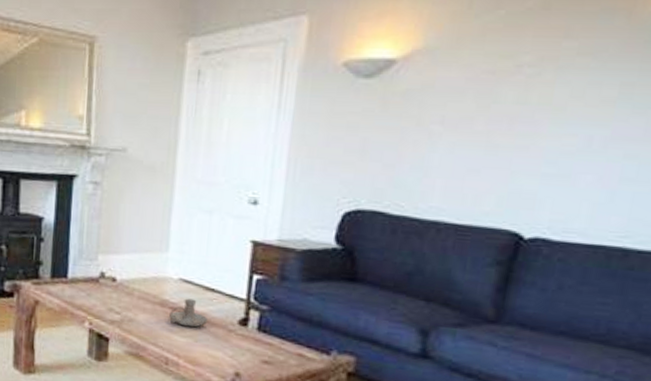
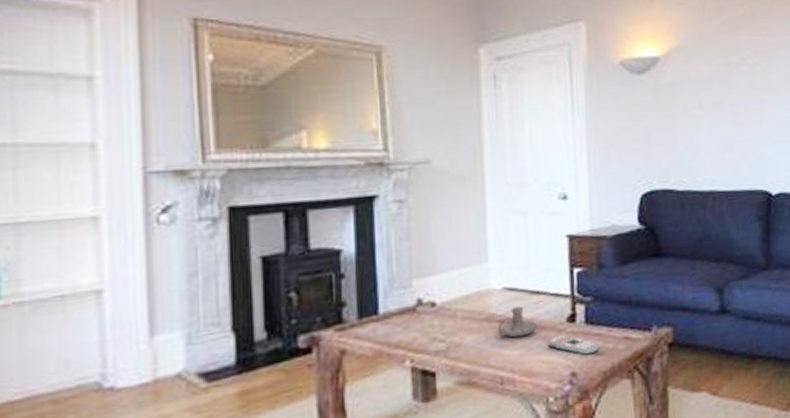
remote control: none [215,334,270,361] -> present [547,334,600,355]

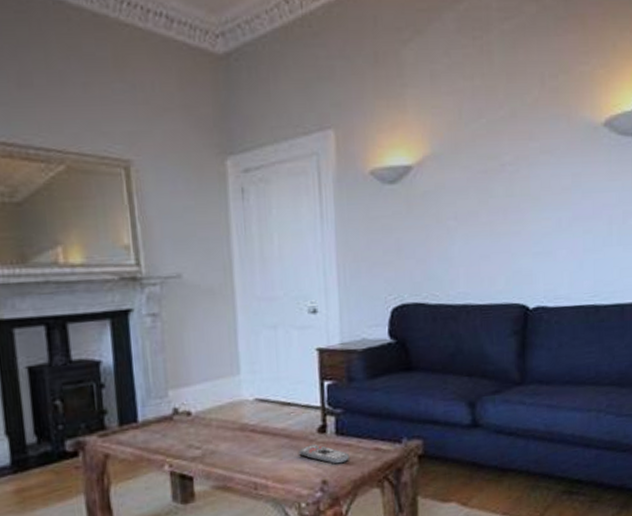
candle holder: present [497,306,538,338] -> none [250,417,290,446]

